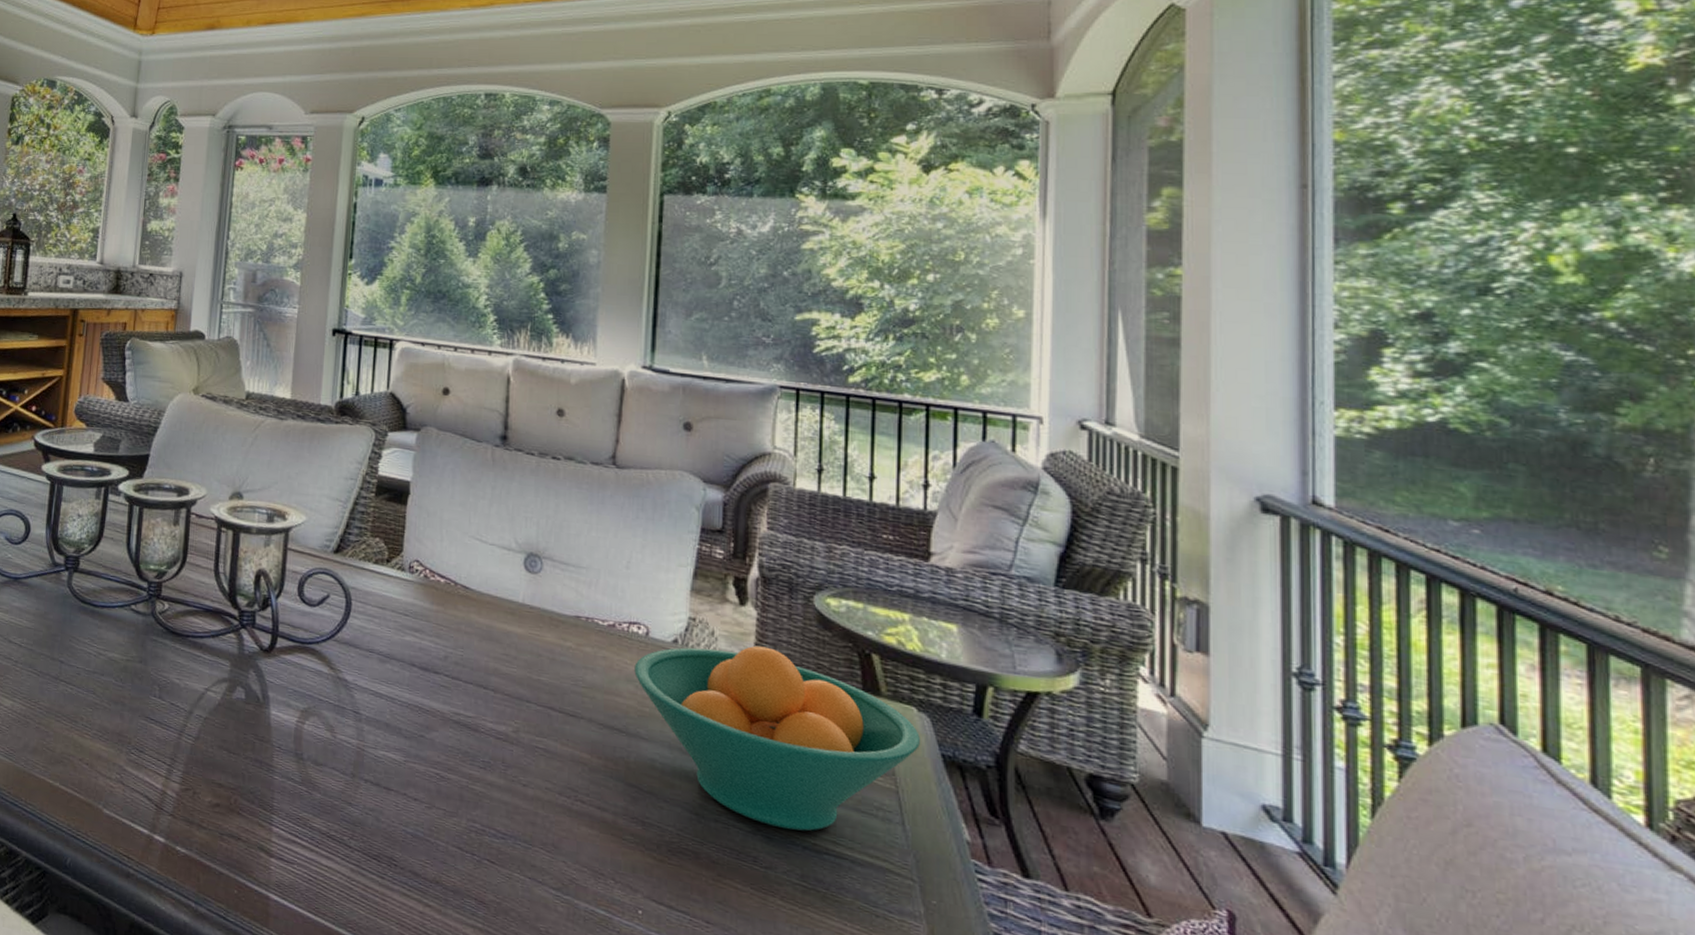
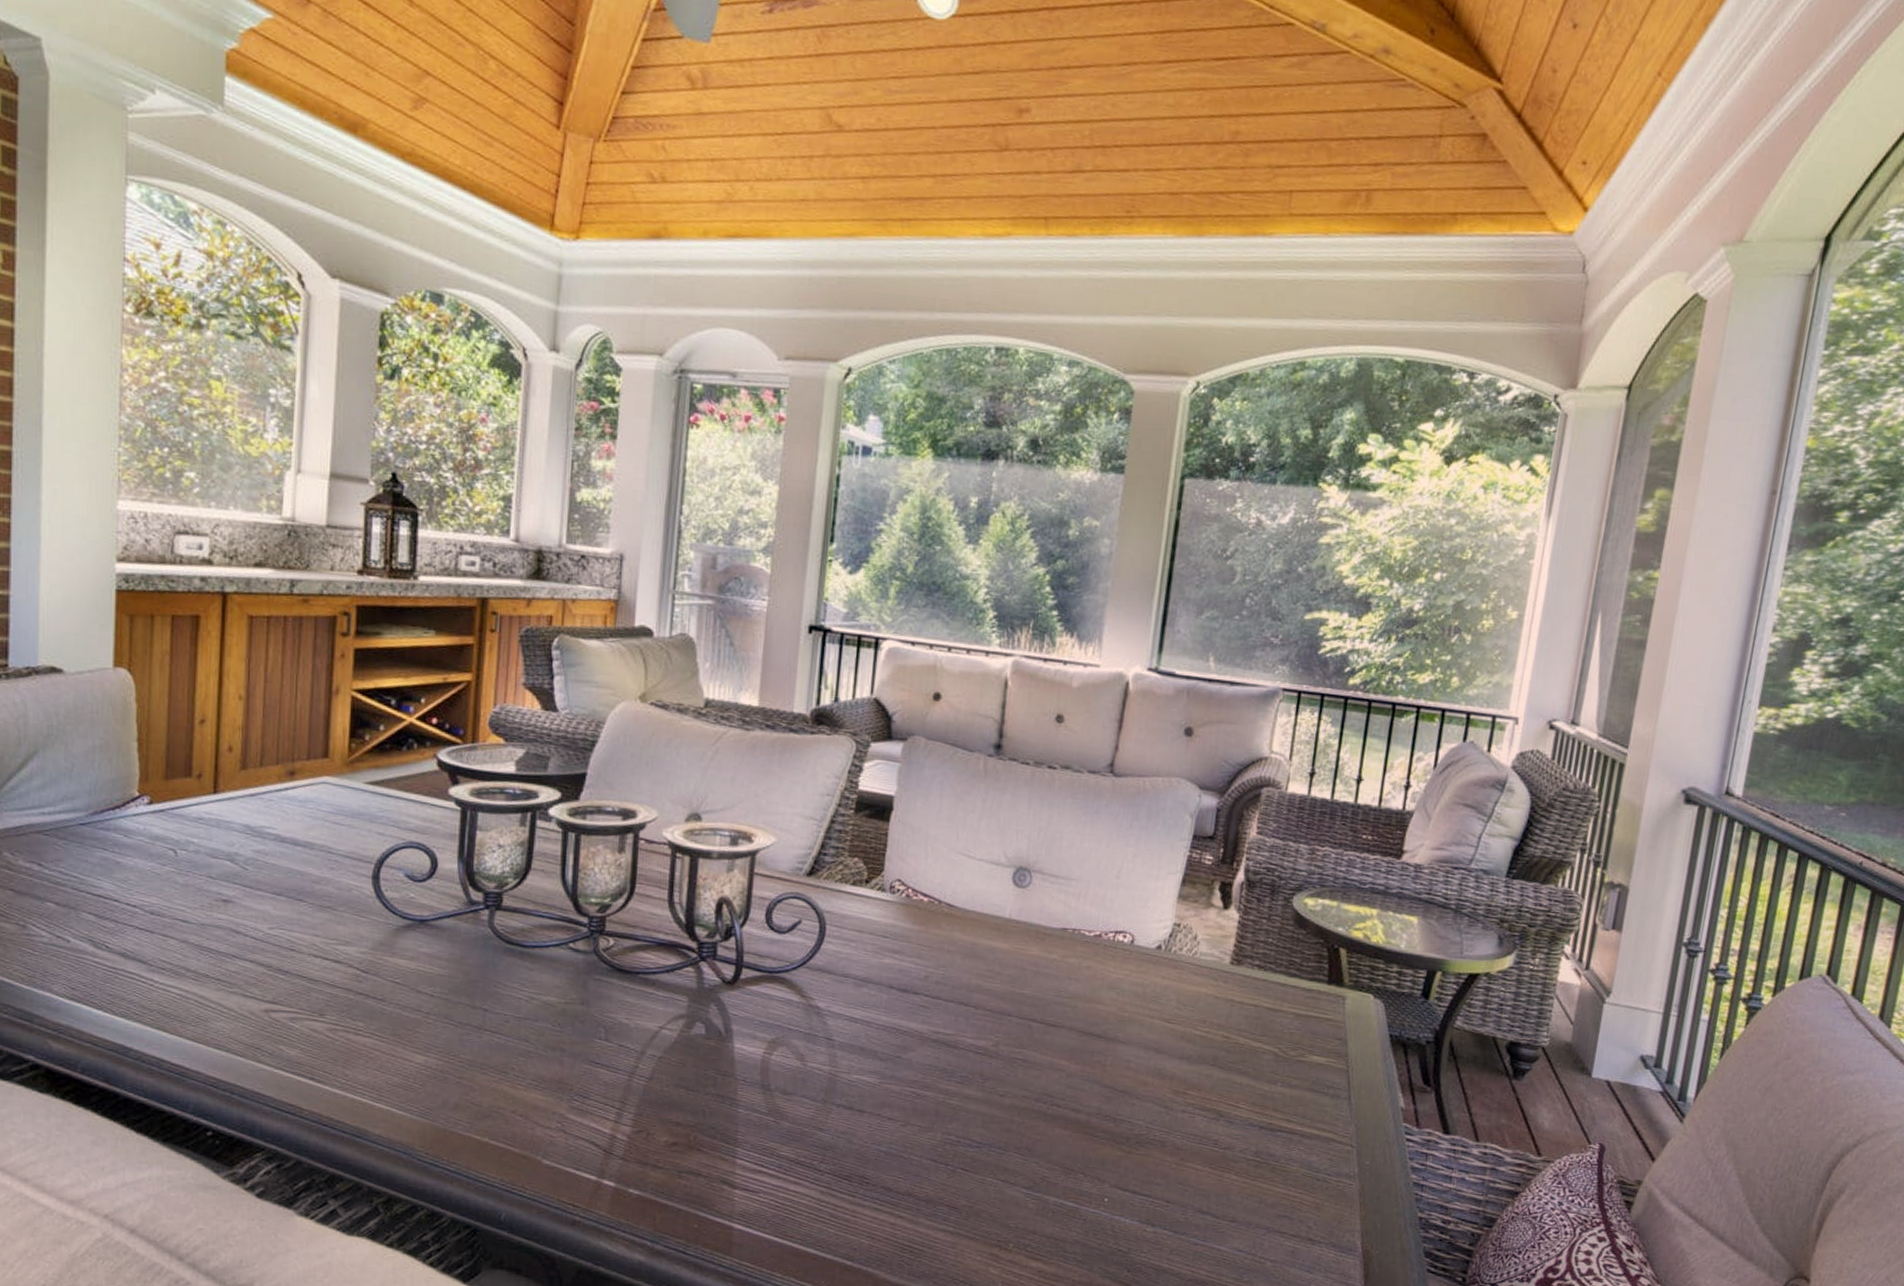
fruit bowl: present [634,645,920,831] -> none [1117,947,1373,1113]

